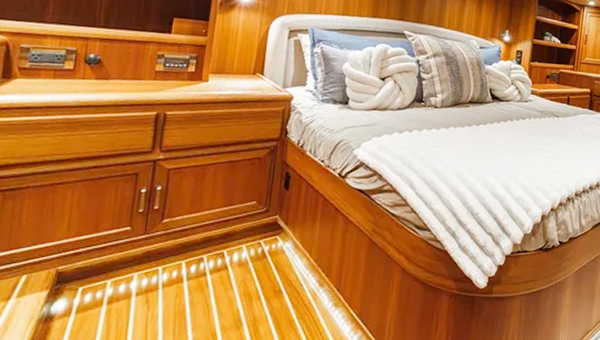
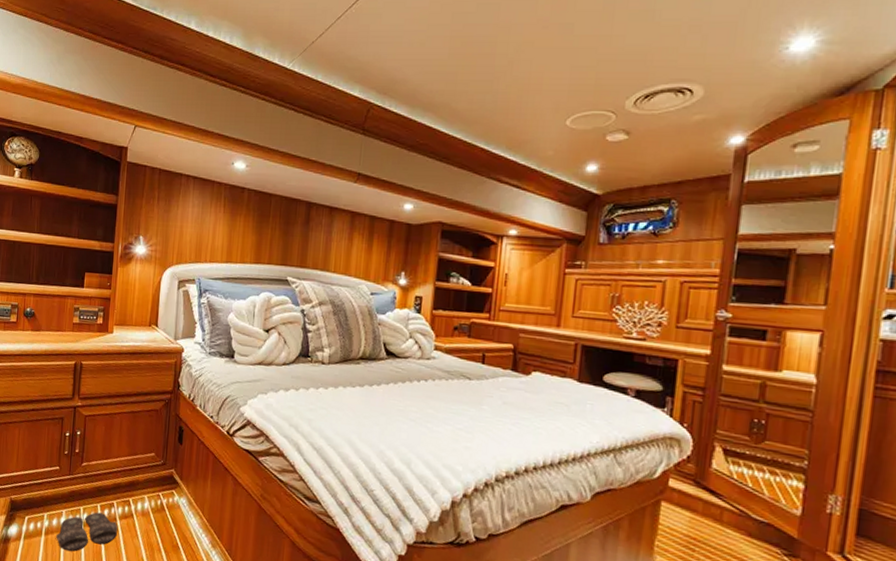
slippers: none [123,270,207,316] -> present [56,512,118,551]

